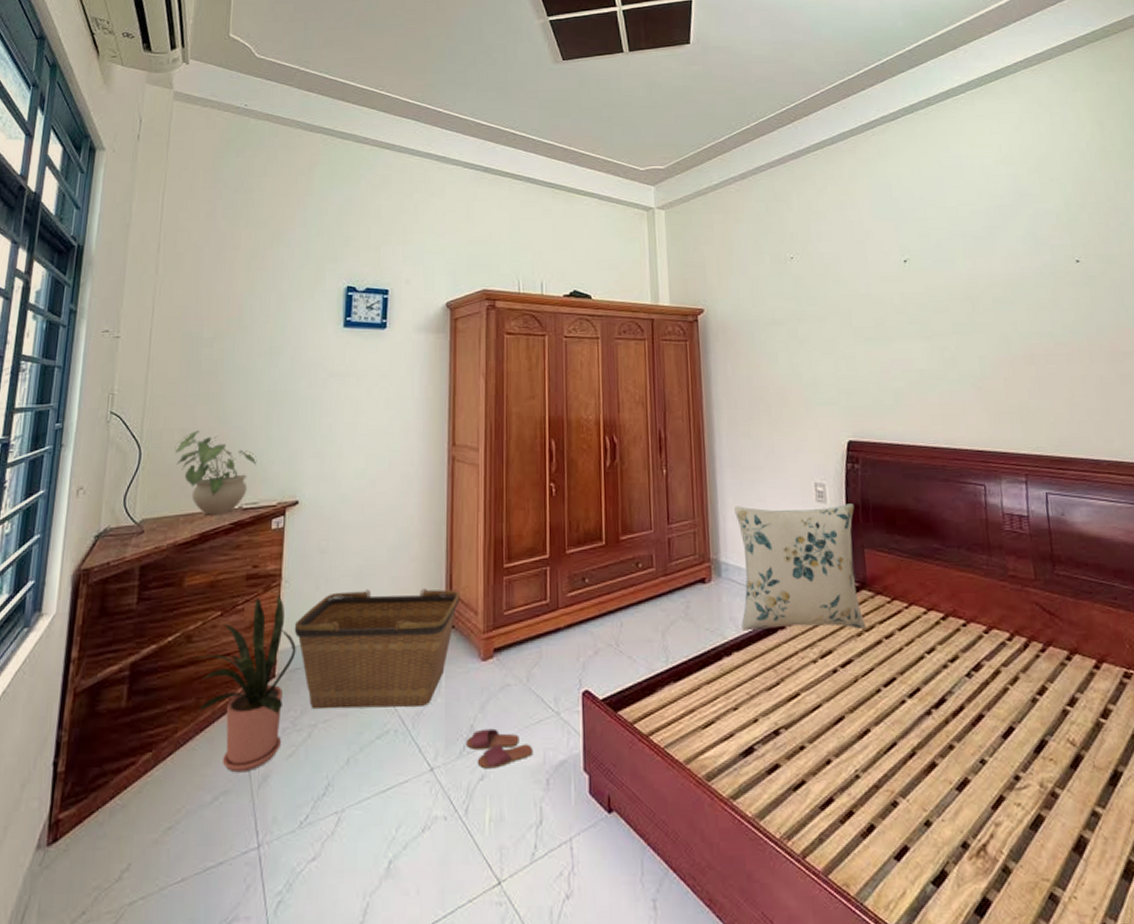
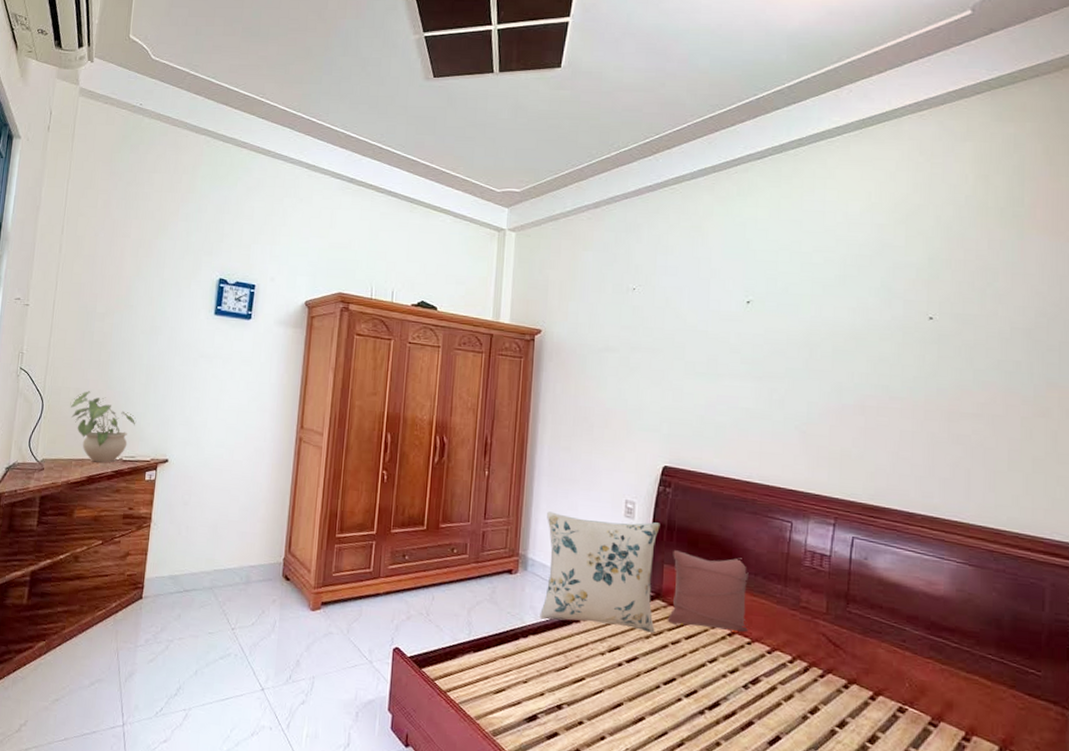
house plant: present [193,595,296,773] -> none [79,534,160,668]
bicycle basket: present [294,589,460,709] -> none [159,538,297,639]
slippers: present [466,728,533,769] -> none [292,664,347,697]
pillow: none [871,531,962,615] -> present [667,550,749,632]

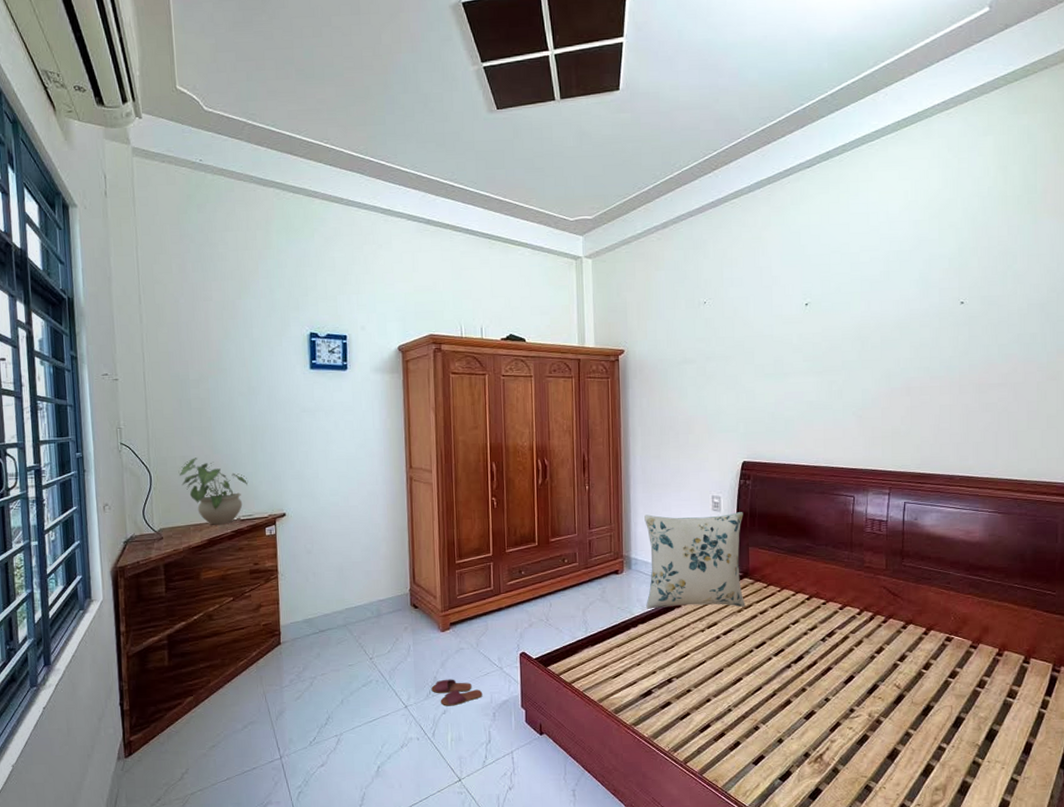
slippers: none [292,664,347,697] -> present [431,679,483,706]
pillow: present [667,550,749,632] -> none [755,533,824,597]

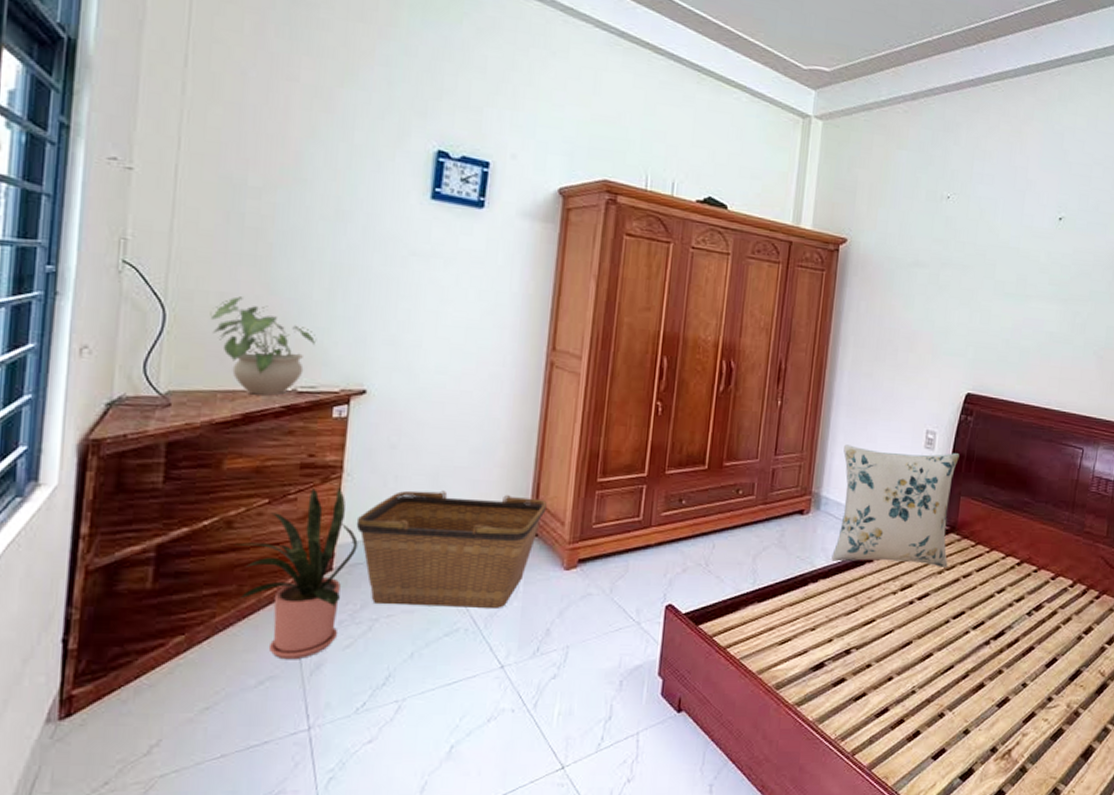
house plant: none [215,585,295,710] -> present [234,488,358,660]
bicycle basket: none [291,580,422,666] -> present [356,490,547,608]
slippers: present [431,679,483,706] -> none [540,633,610,669]

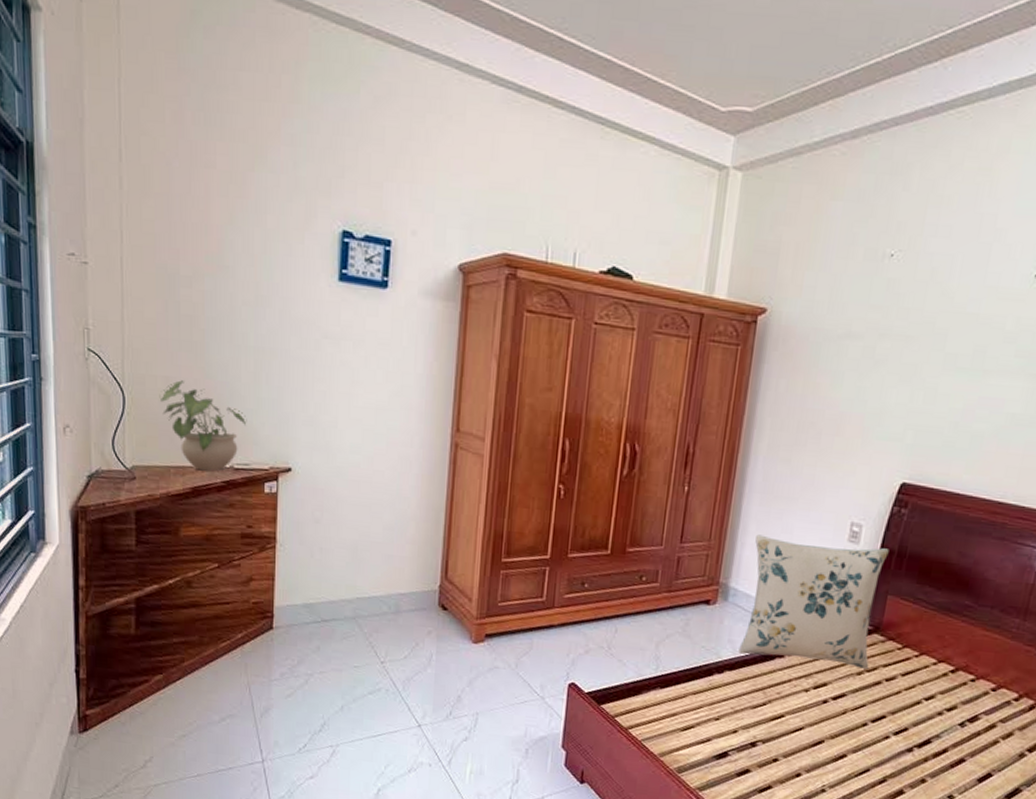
house plant: present [234,488,358,660] -> none [194,556,292,703]
bicycle basket: present [356,490,547,608] -> none [290,561,455,674]

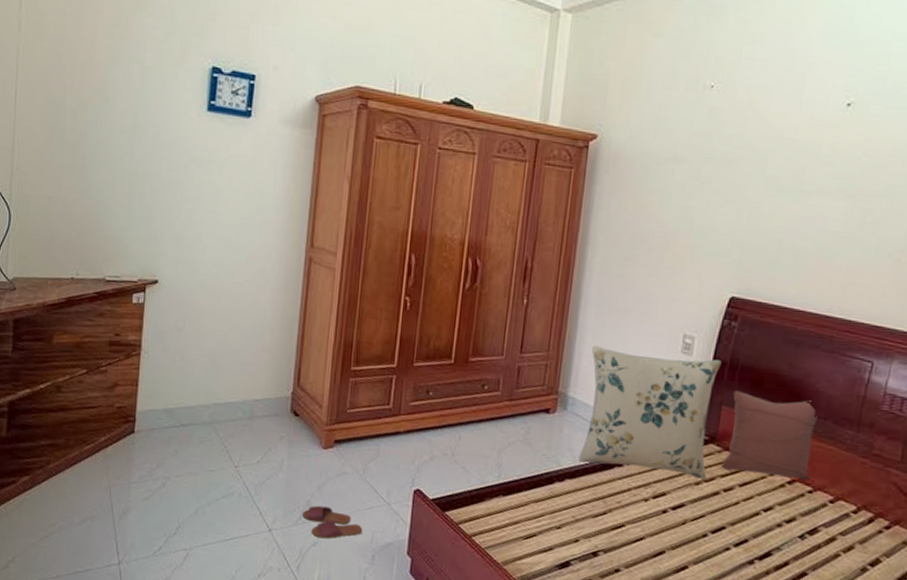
potted plant: present [159,380,247,472] -> none [41,200,120,283]
slippers: none [453,700,516,734] -> present [302,505,363,539]
pillow: none [883,579,985,669] -> present [720,390,818,480]

